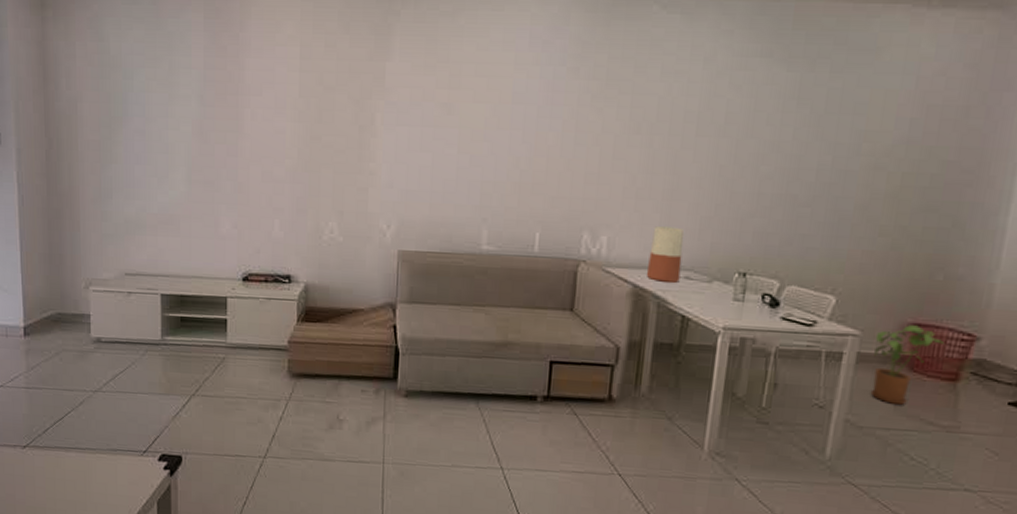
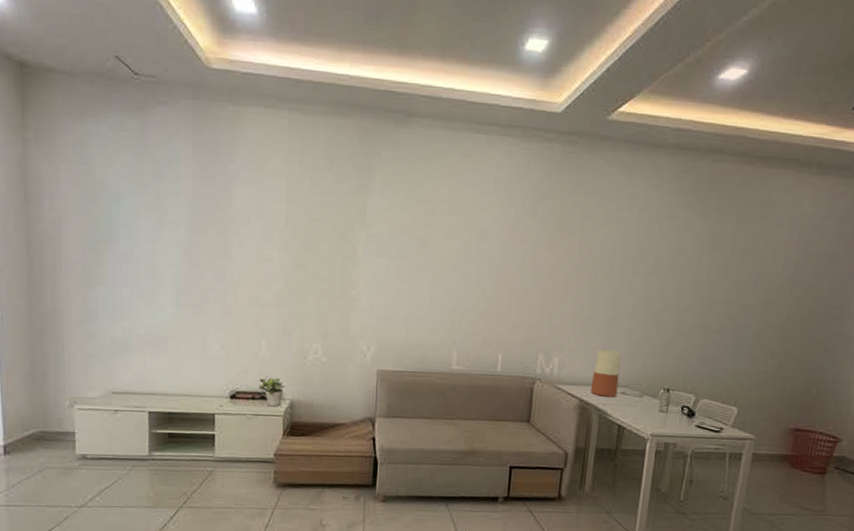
potted plant: none [271,257,299,290] -> present [258,375,285,407]
house plant: present [870,325,945,405] -> none [762,430,816,494]

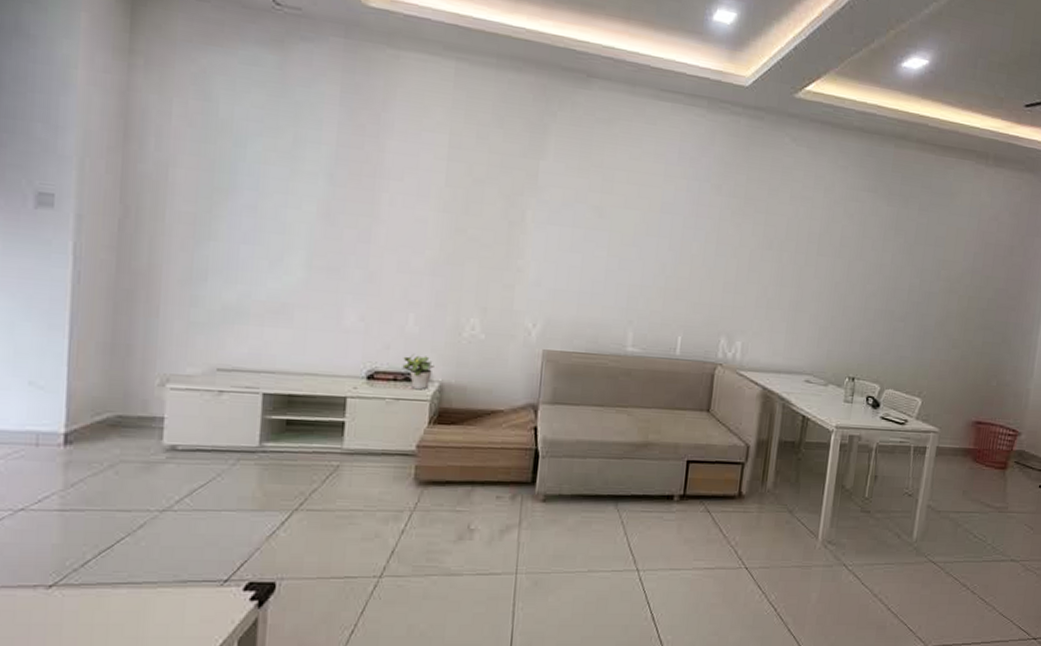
vase: present [590,349,622,397] -> none [773,334,807,386]

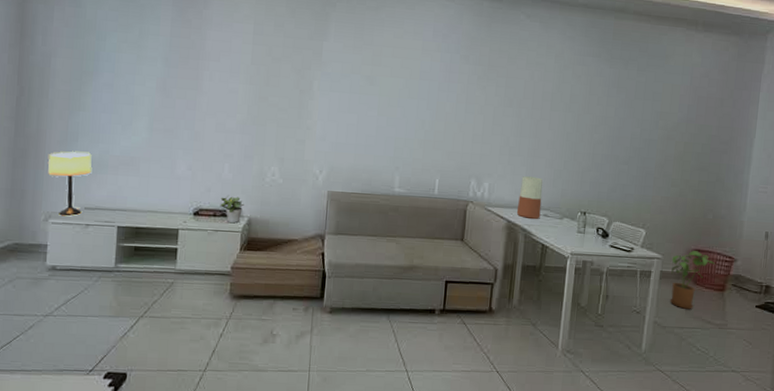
table lamp: none [165,294,227,380] -> present [48,152,91,216]
vase: none [773,334,807,386] -> present [516,176,544,219]
house plant: none [946,423,997,491] -> present [670,251,715,309]

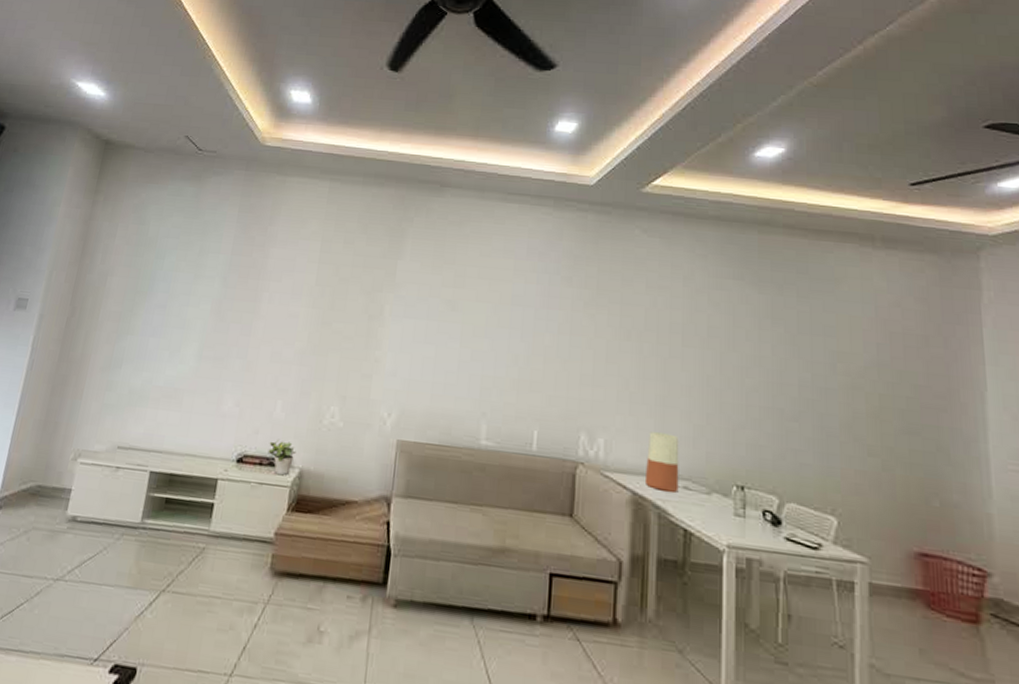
table lamp: present [48,152,91,216] -> none [85,380,133,456]
house plant: present [670,251,715,309] -> none [884,554,957,649]

